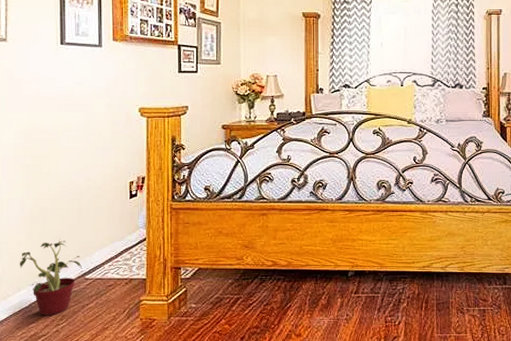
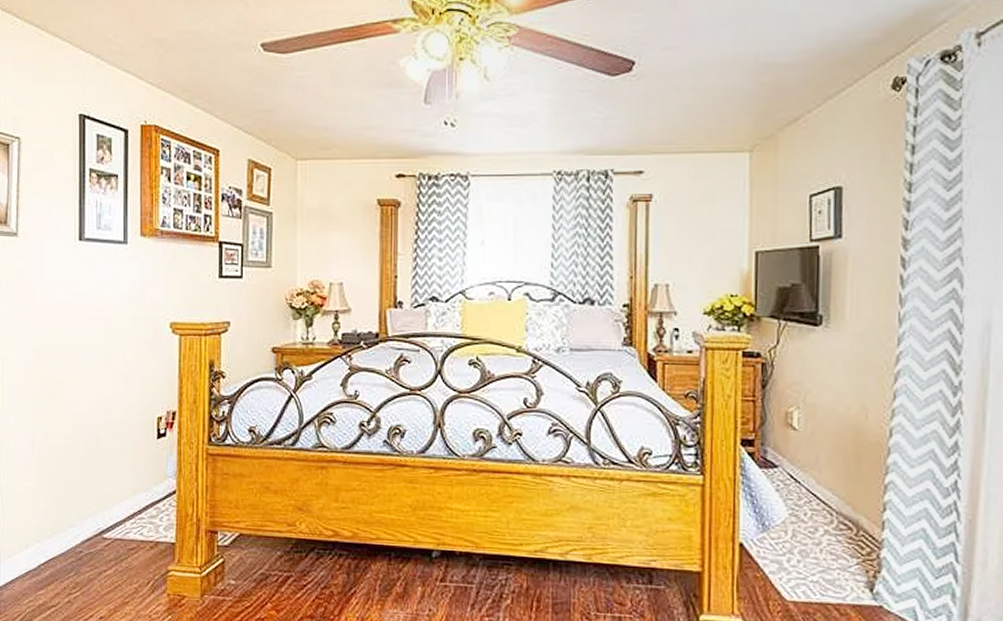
potted plant: present [19,238,82,316] -> none [27,485,99,582]

